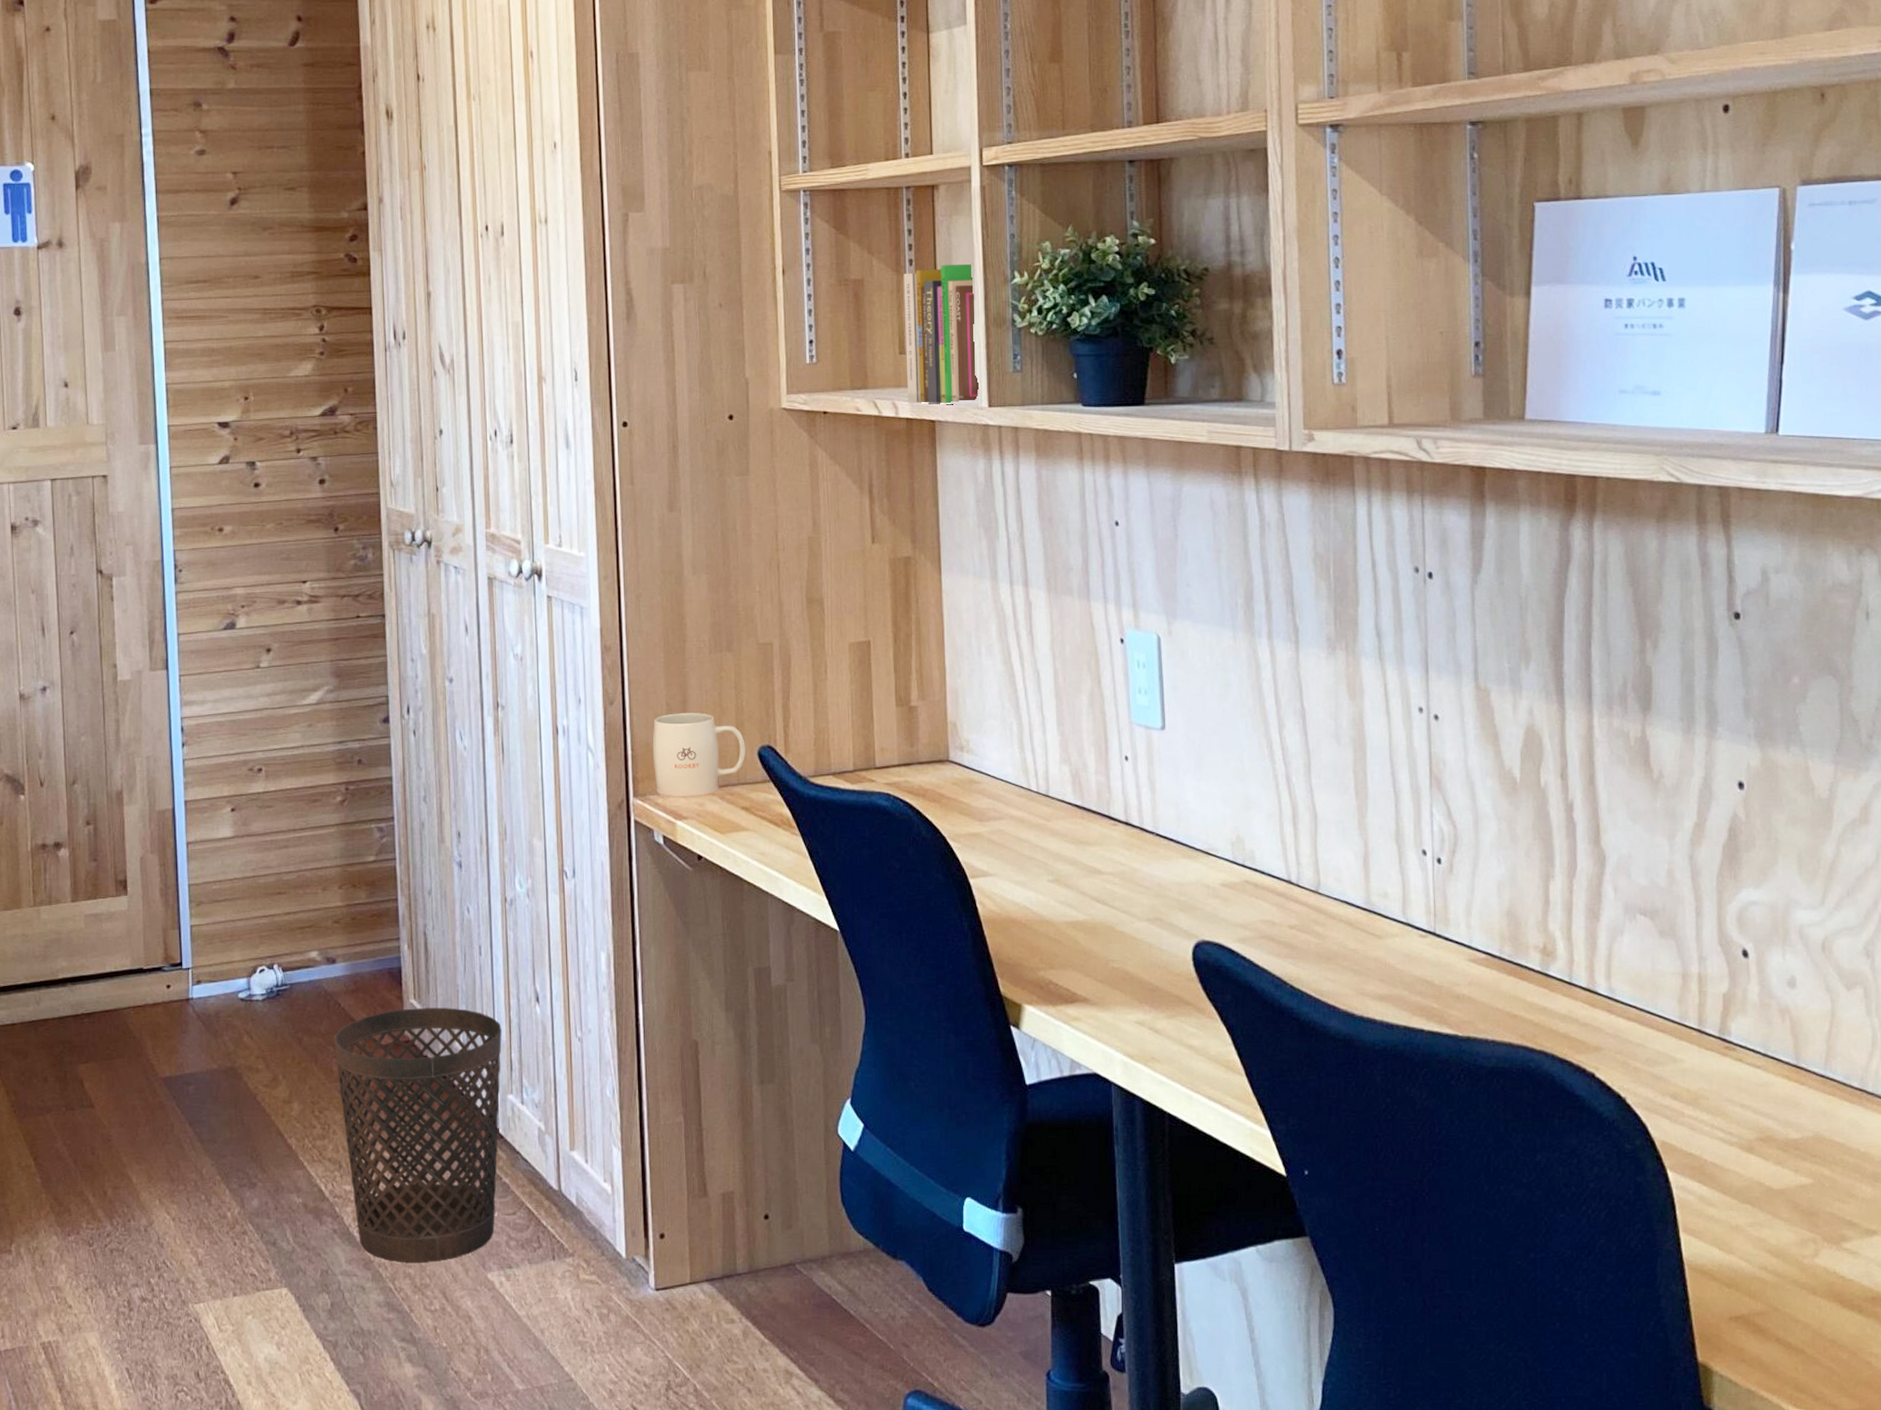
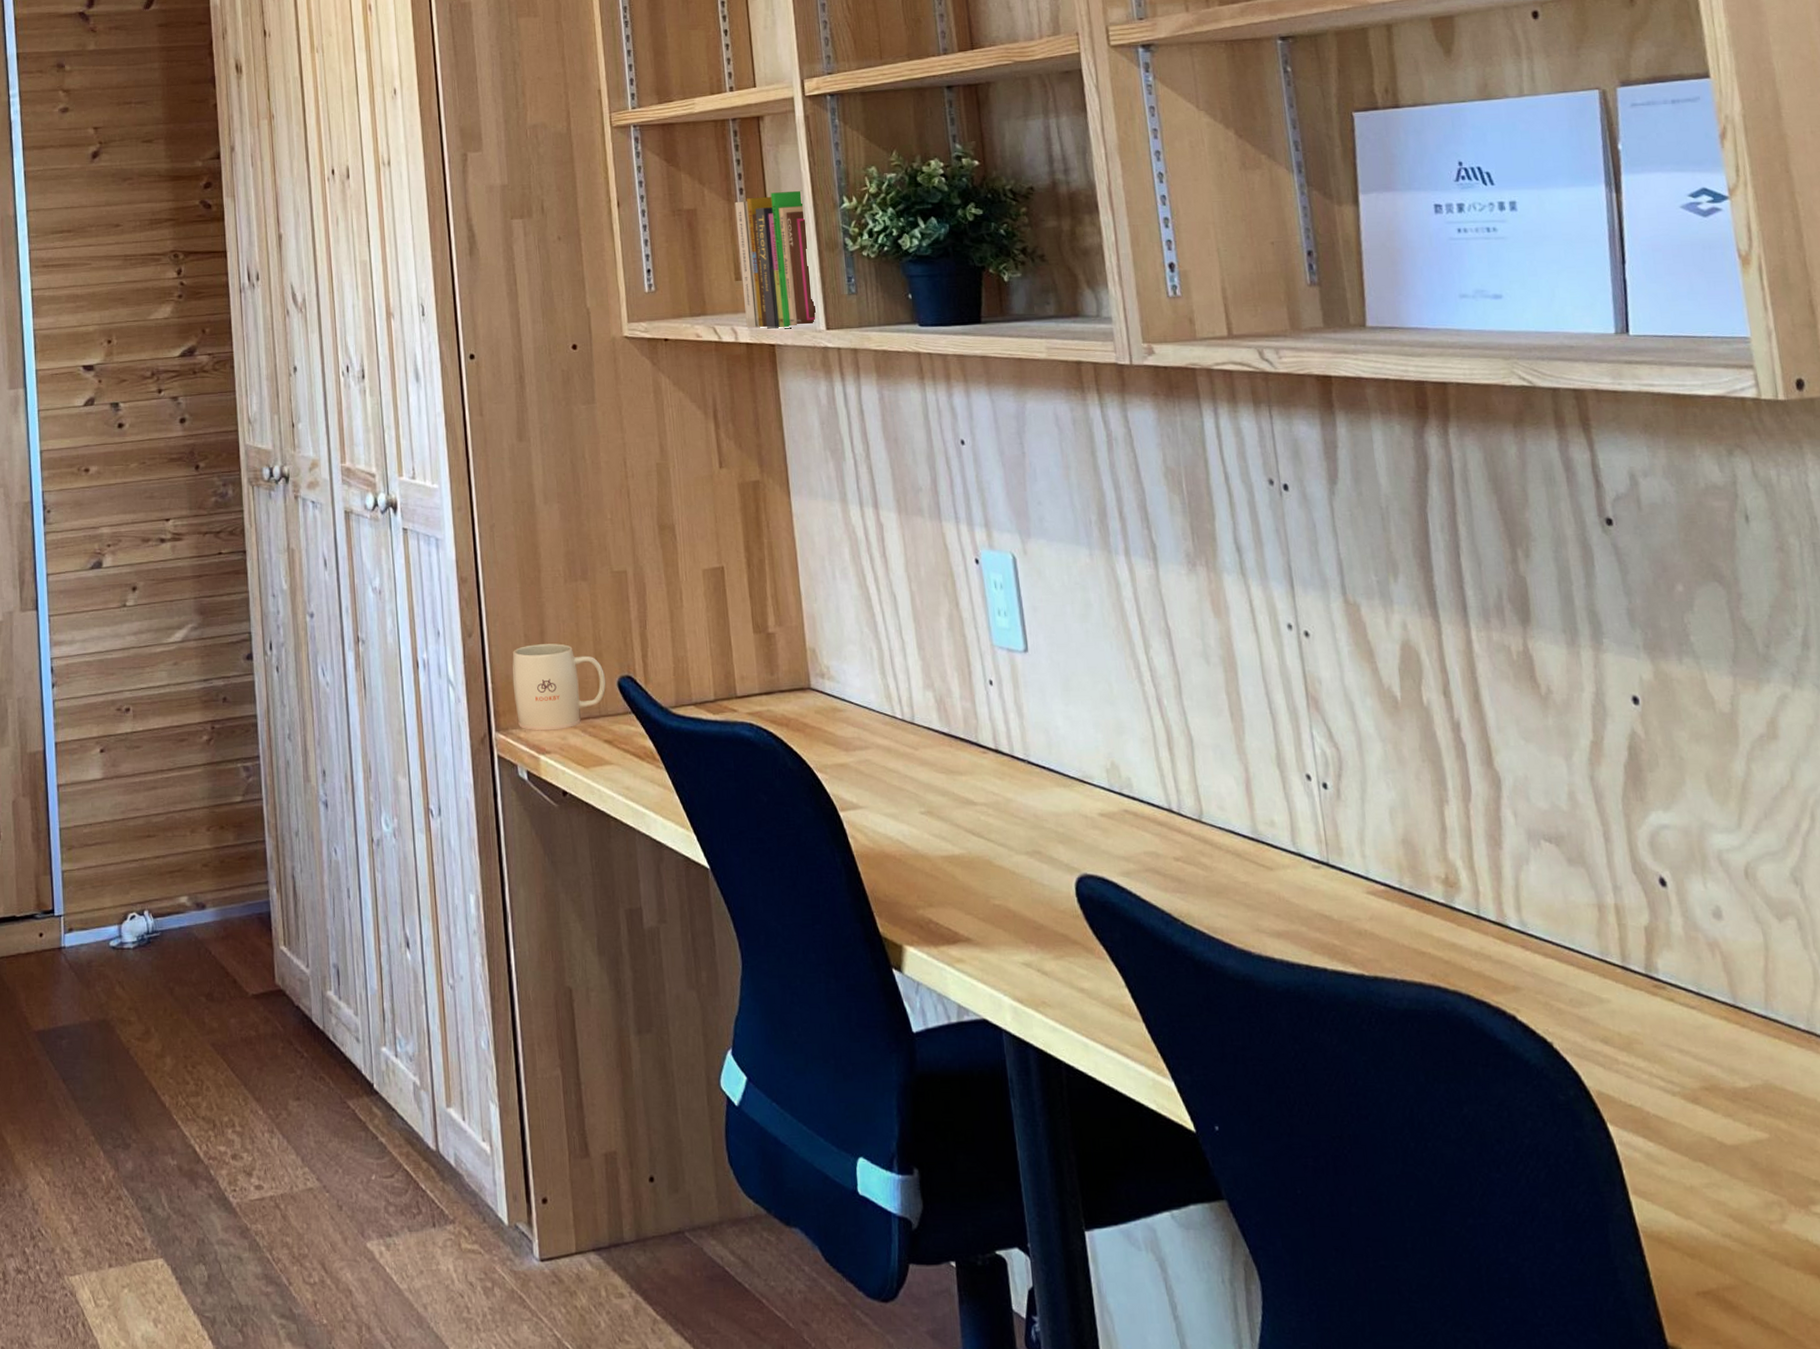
trash bin: present [334,1008,502,1262] -> none [205,954,374,1230]

